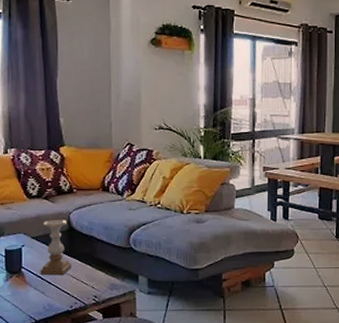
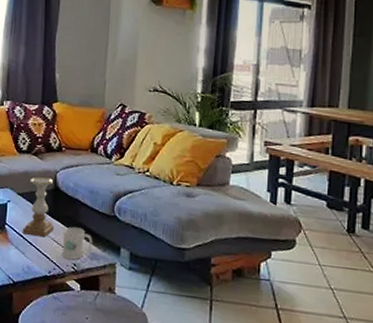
mug: none [81,262,112,292] -> present [62,227,93,260]

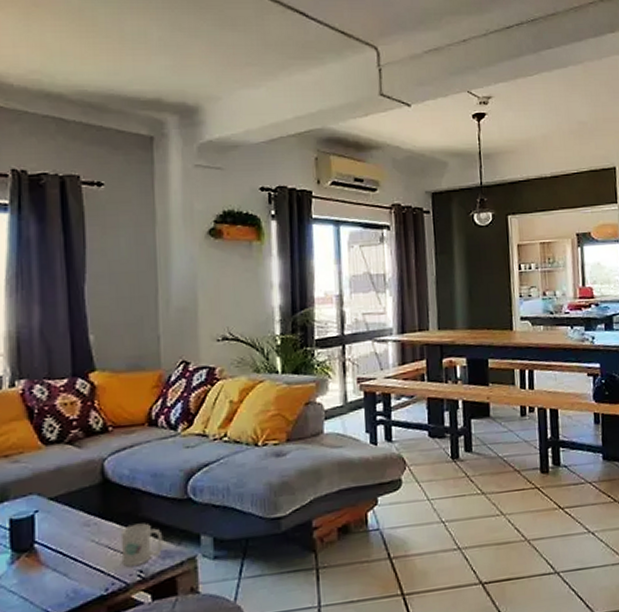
candle holder: present [22,177,55,238] -> none [61,469,108,550]

